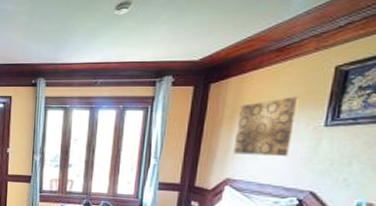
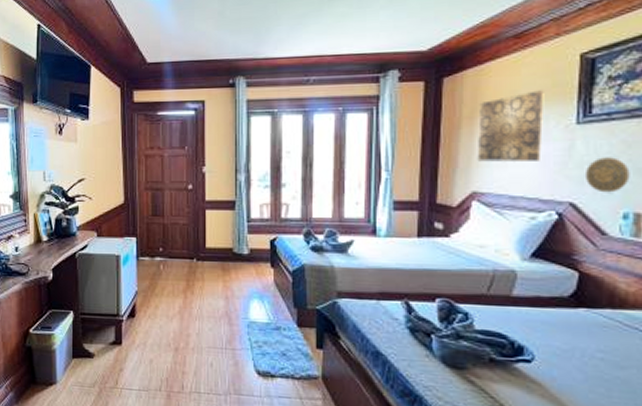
decorative plate: none [326,155,368,186] -> present [584,157,630,193]

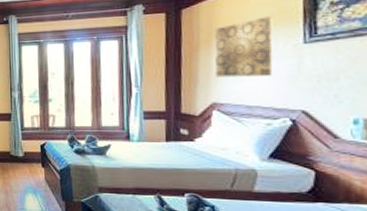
decorative plate: present [584,157,630,193] -> none [314,71,358,102]

